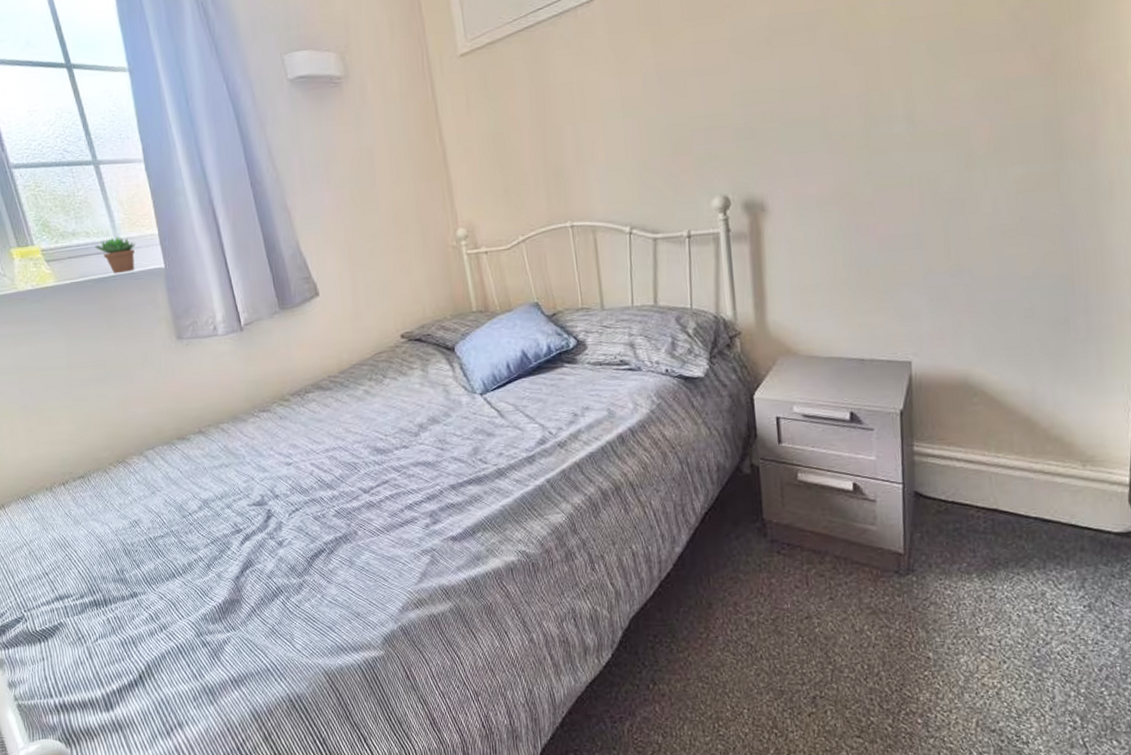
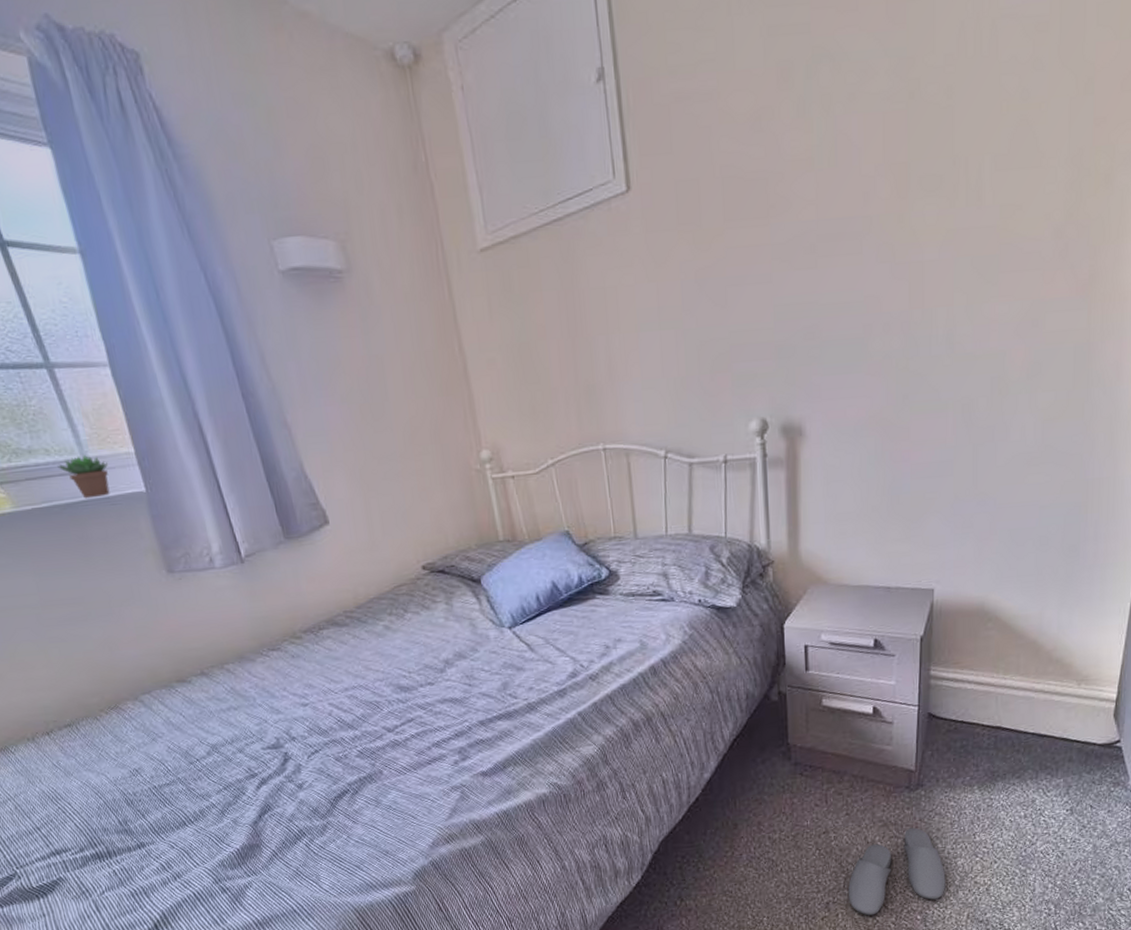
slippers: none [836,617,948,715] -> present [848,827,945,916]

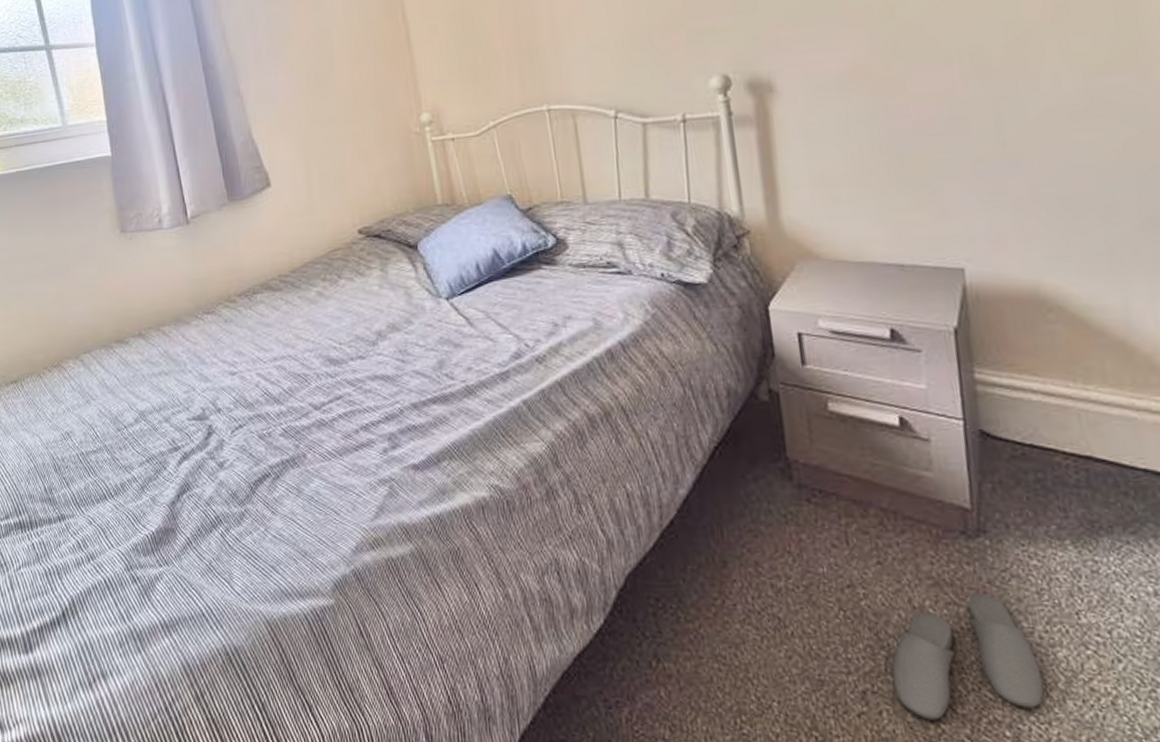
succulent plant: present [57,455,110,499] -> none [42,123,83,163]

